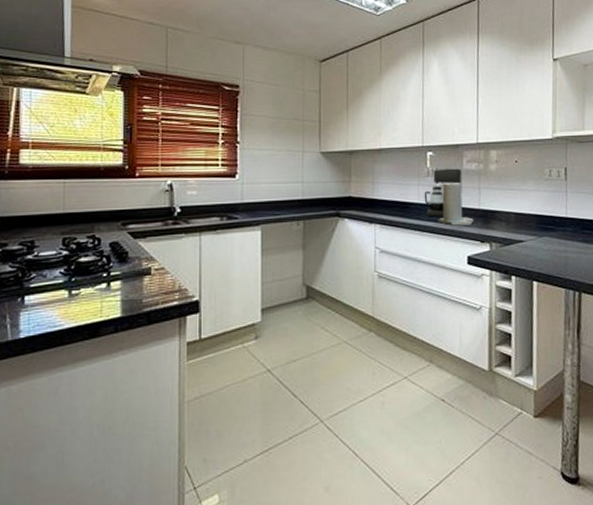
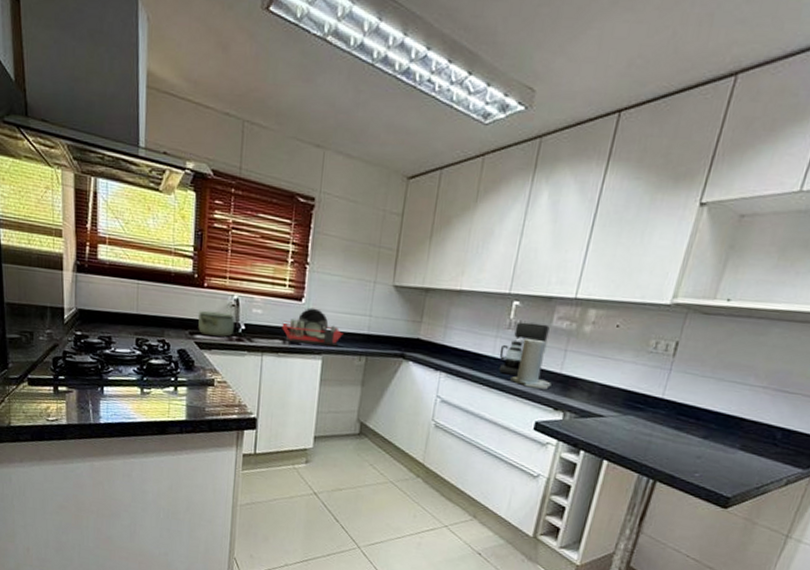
cooking pot: none [131,198,170,224] -> present [198,310,235,338]
dish rack: none [218,182,279,217] -> present [282,308,344,347]

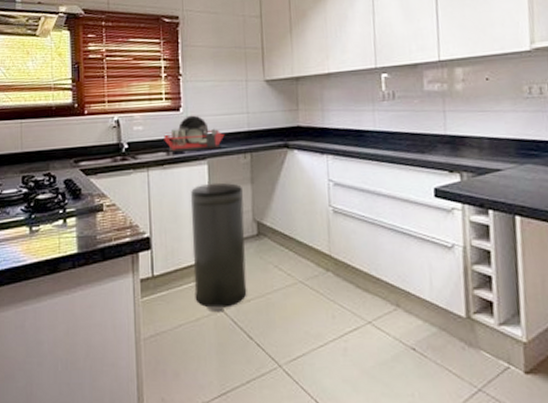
cooking pot: present [198,310,235,338] -> none [82,135,118,161]
pedal bin: none [291,378,352,493] -> present [190,183,247,310]
coffee maker: present [498,322,550,376] -> none [380,91,423,146]
paper towel: present [510,337,552,390] -> none [398,105,440,155]

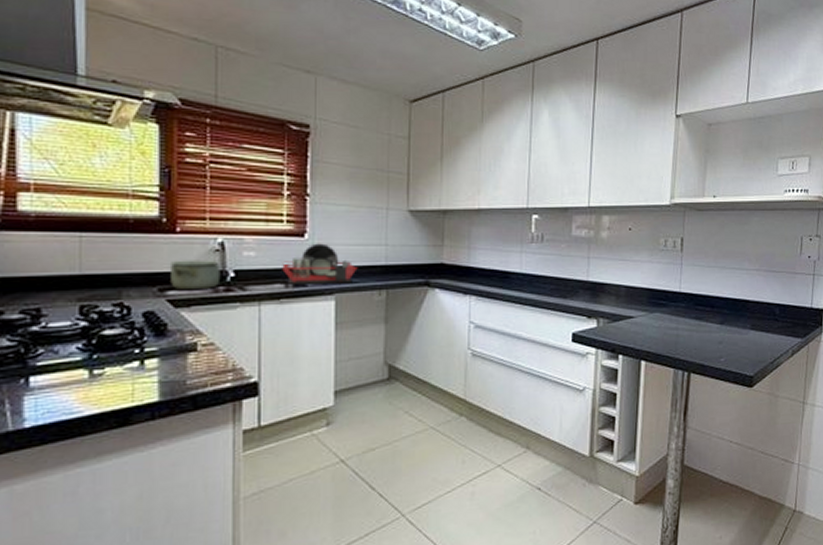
cooking pot: none [82,135,118,161] -> present [171,260,221,291]
pedal bin: present [190,183,247,310] -> none [310,322,374,461]

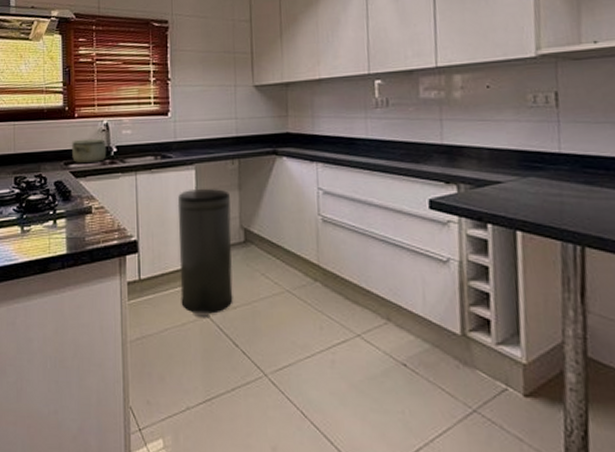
dish rack: present [282,243,358,284] -> none [152,120,213,156]
pedal bin: none [310,322,374,461] -> present [177,189,233,315]

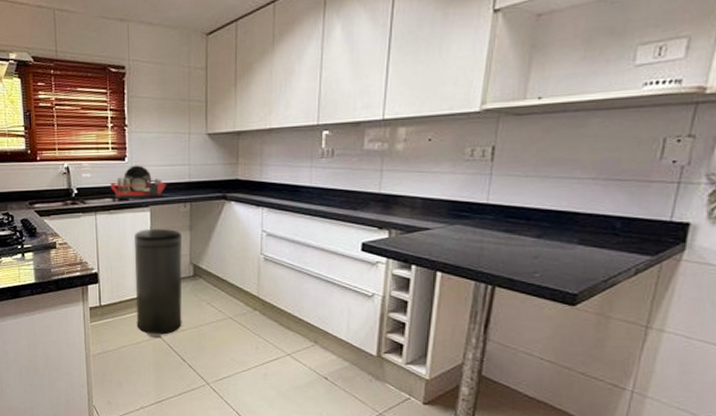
cooking pot: present [72,138,107,164] -> none [35,180,68,204]
dish rack: none [152,120,213,156] -> present [110,165,167,199]

